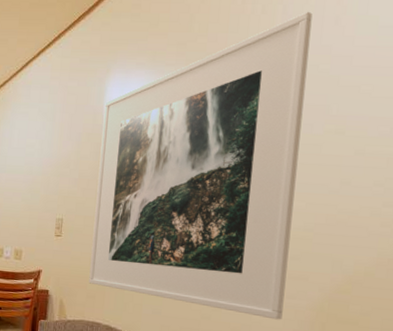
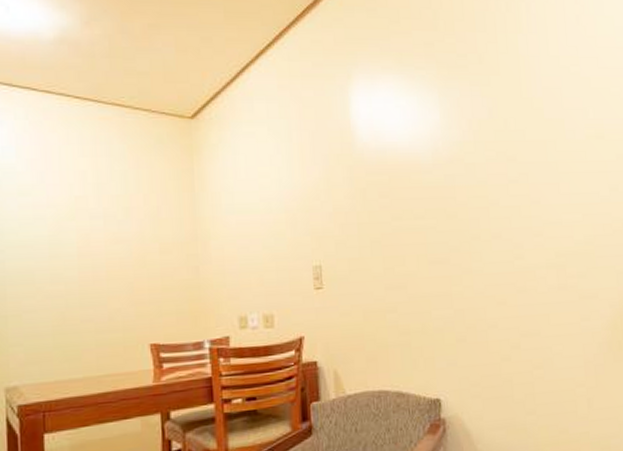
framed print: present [88,11,313,320] -> none [351,10,581,347]

